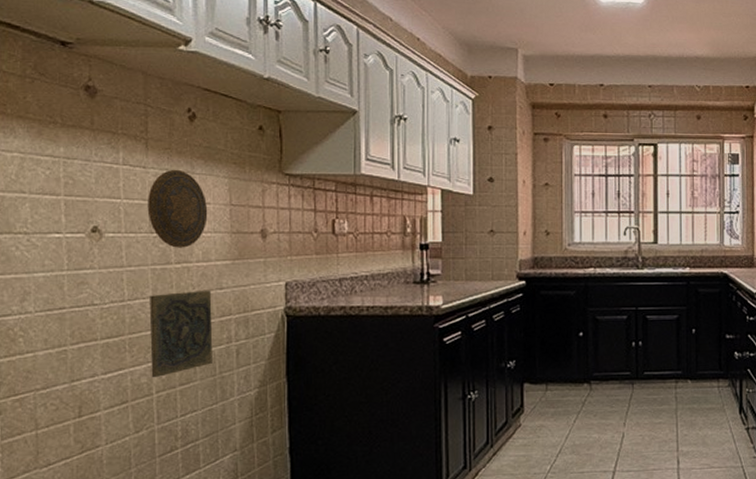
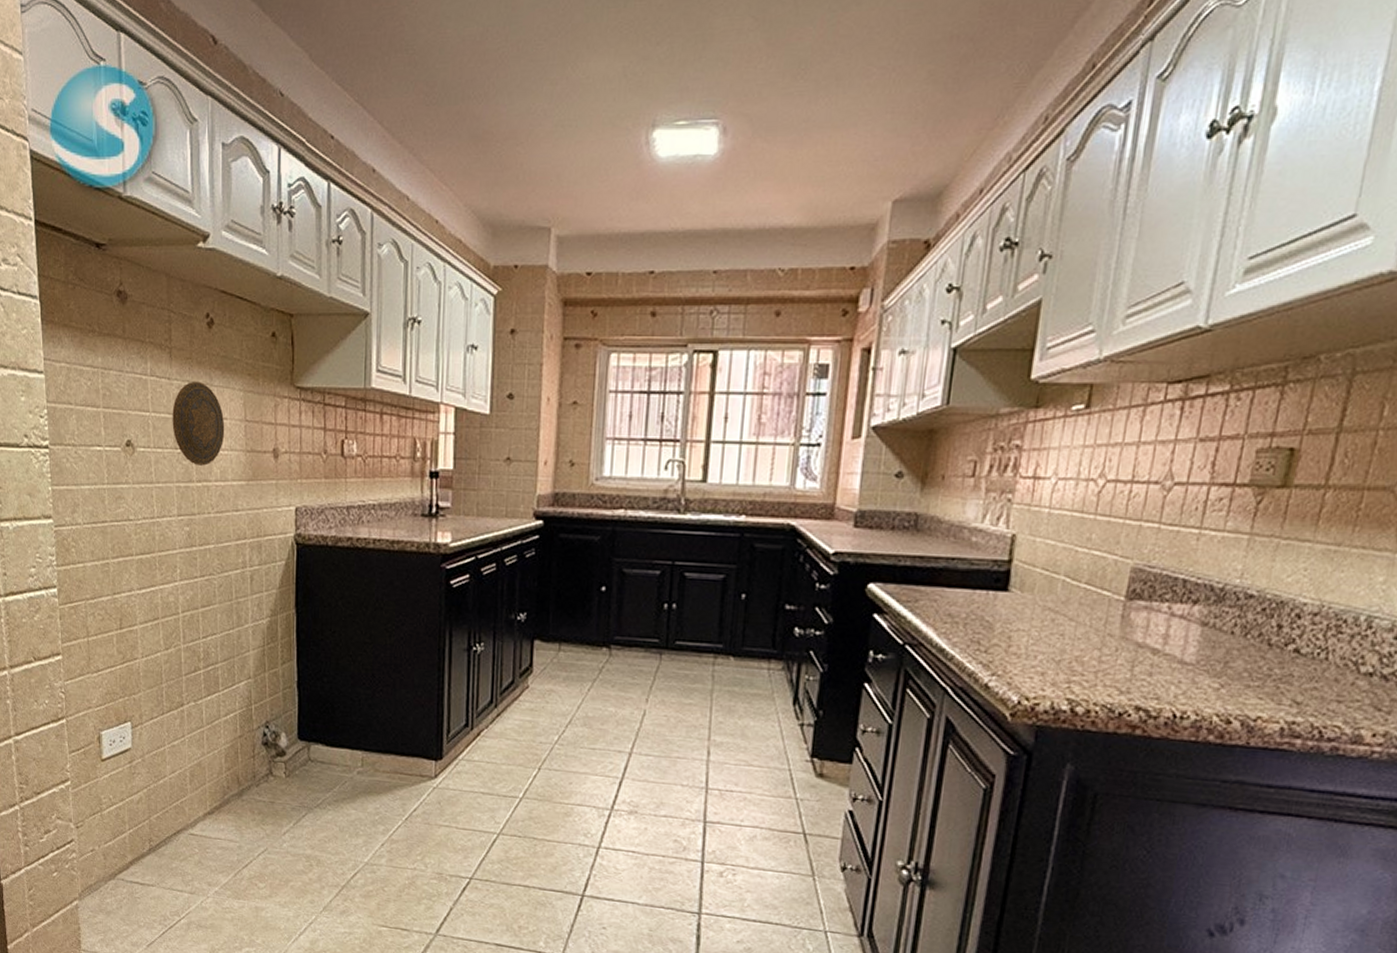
decorative tile: present [149,291,213,378] -> none [175,511,230,598]

